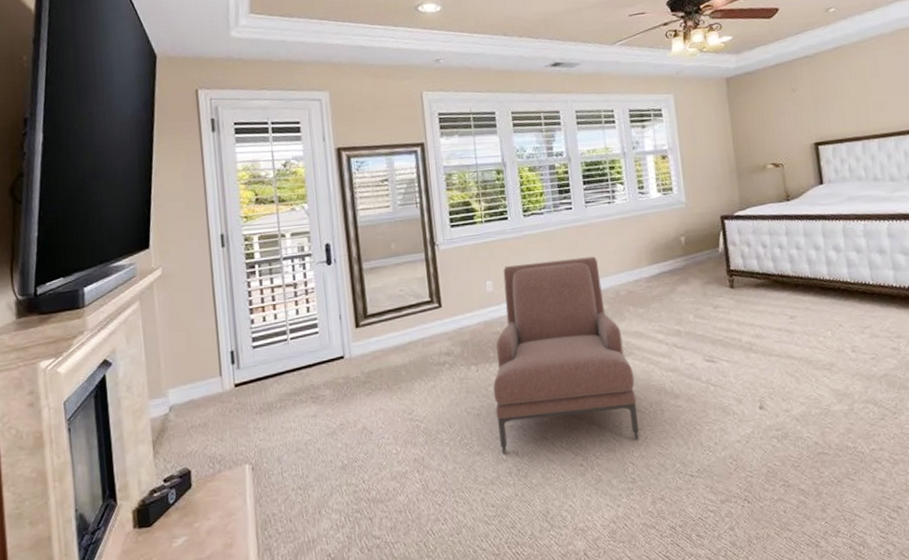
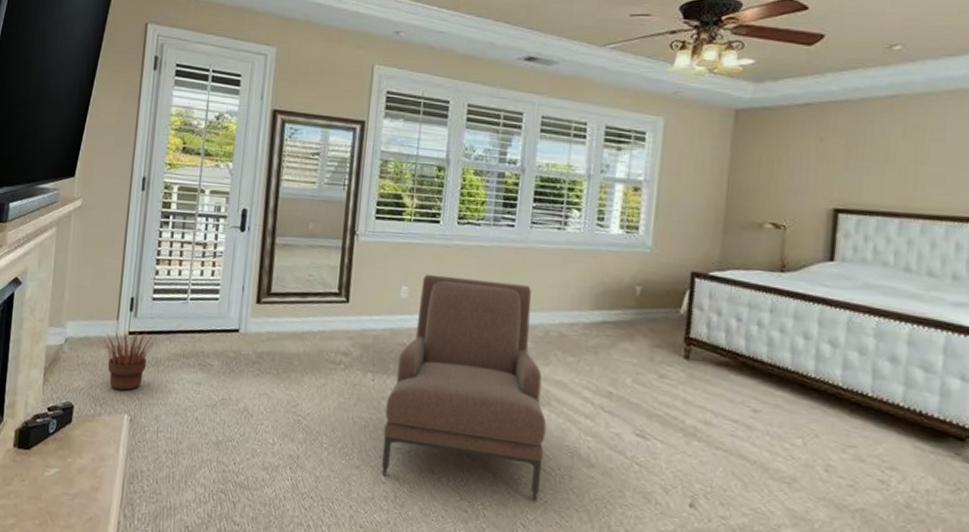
potted plant: none [206,381,264,443] -> present [100,331,157,391]

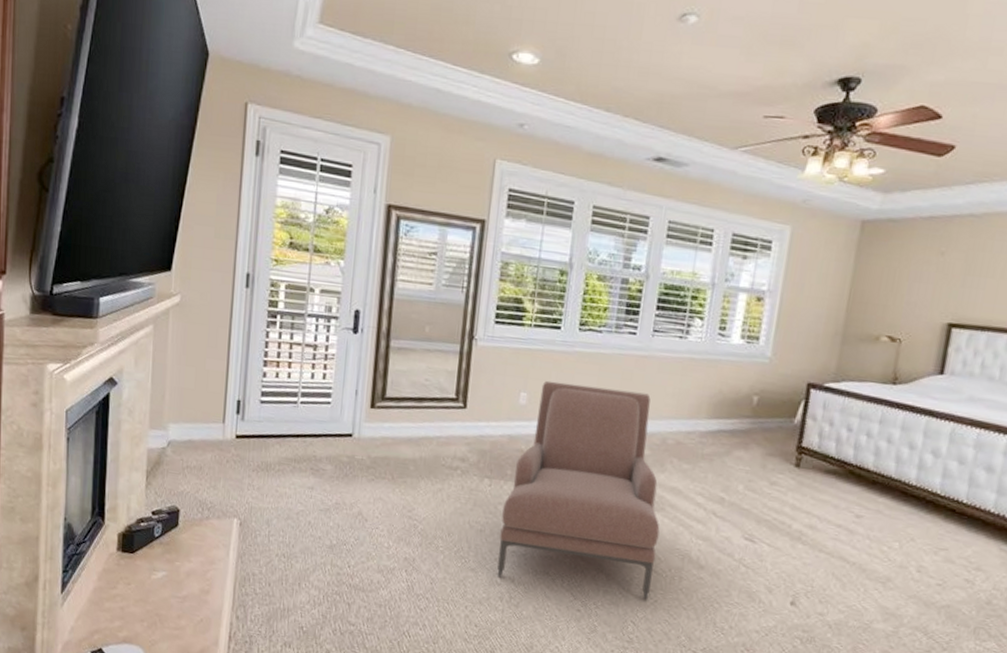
potted plant: present [100,331,157,391] -> none [206,434,266,495]

